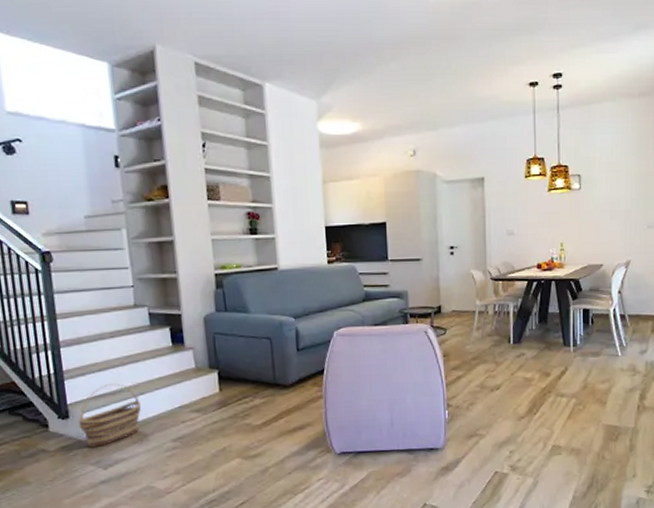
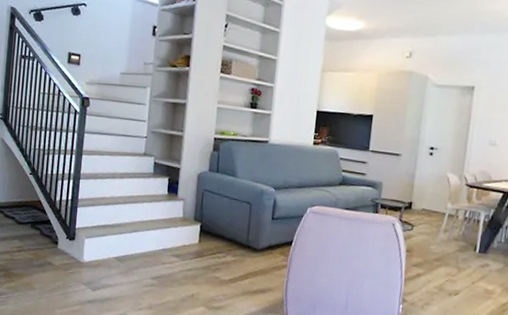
basket: present [78,384,141,447] -> none [80,217,132,270]

